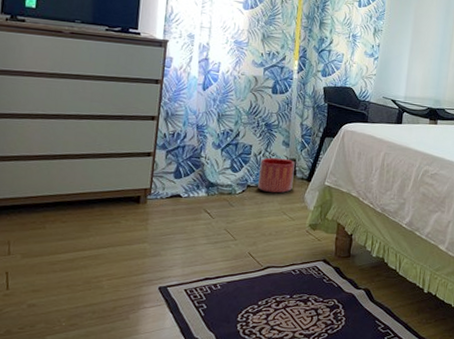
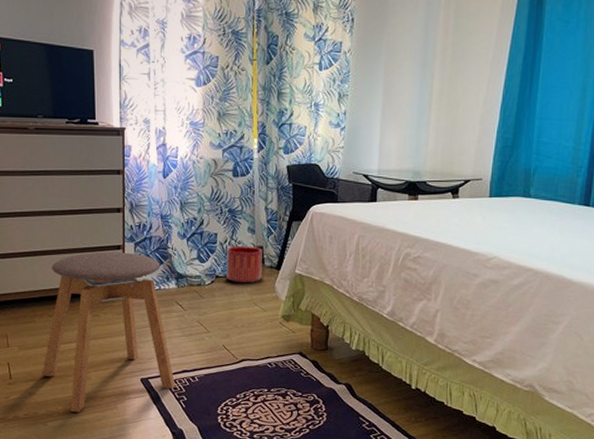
stool: none [46,158,196,324] -> present [42,251,176,412]

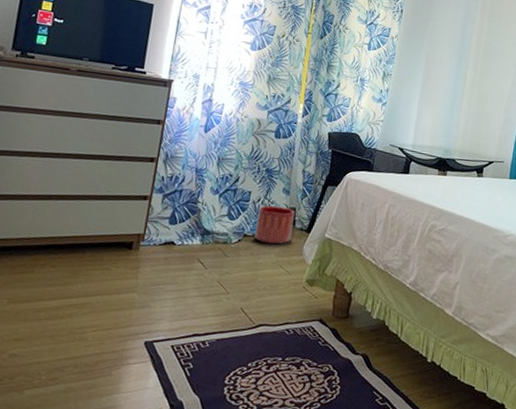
stool: present [42,251,176,412] -> none [29,201,188,379]

